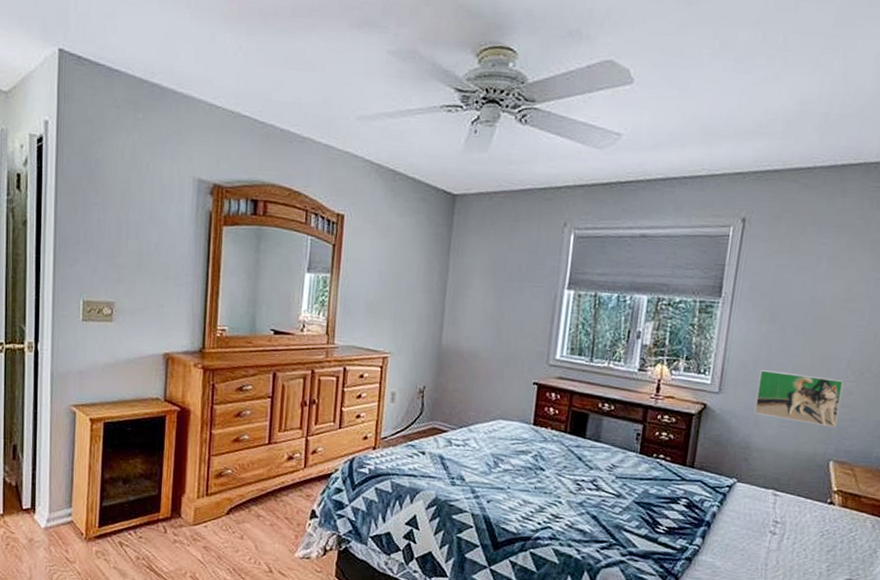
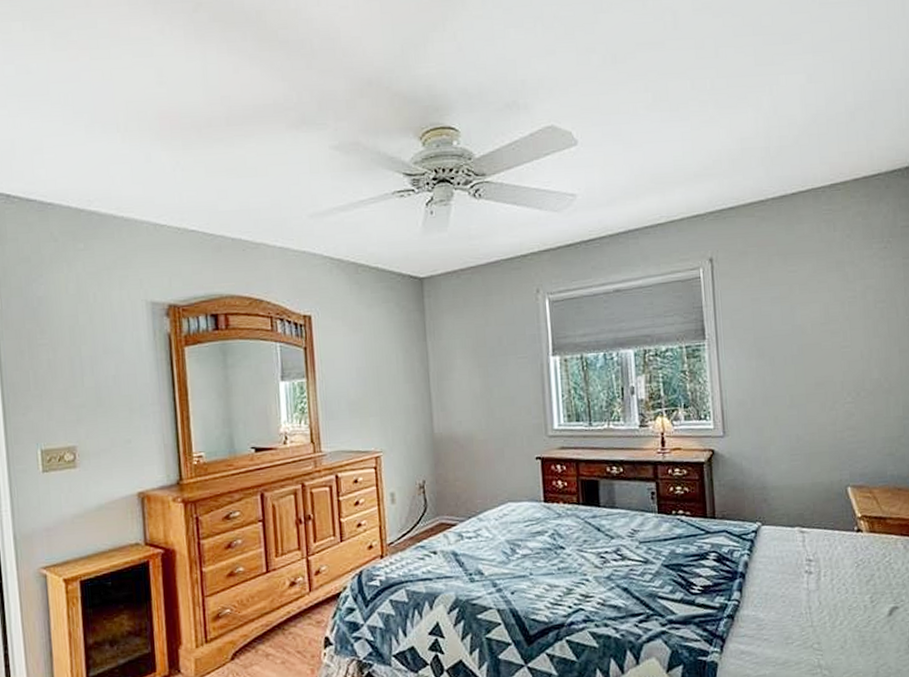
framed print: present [754,370,844,428] -> none [759,403,845,453]

